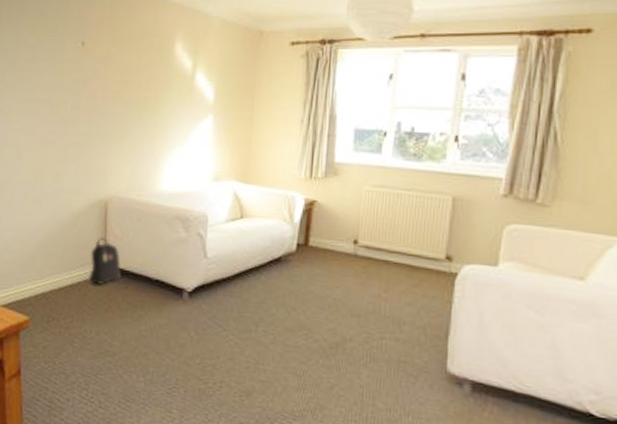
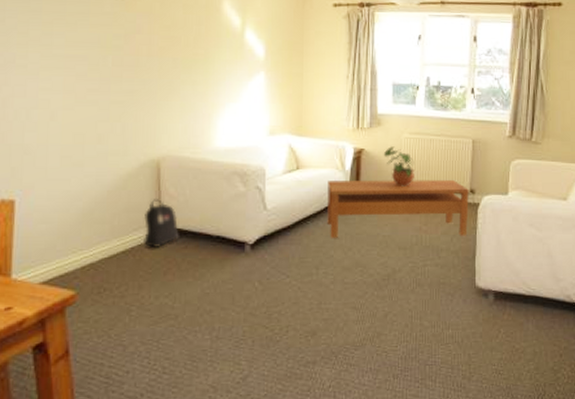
coffee table: none [270,233,446,310] -> present [327,180,470,238]
potted plant: none [338,199,377,246] -> present [383,146,416,187]

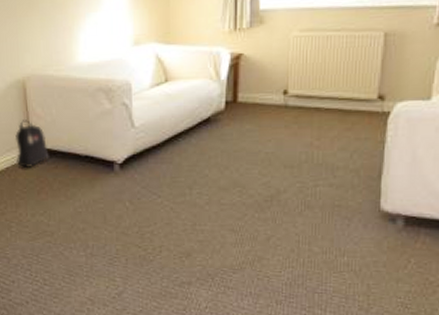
coffee table: present [327,180,470,238] -> none [200,85,378,156]
potted plant: present [383,146,416,187] -> none [266,48,307,96]

